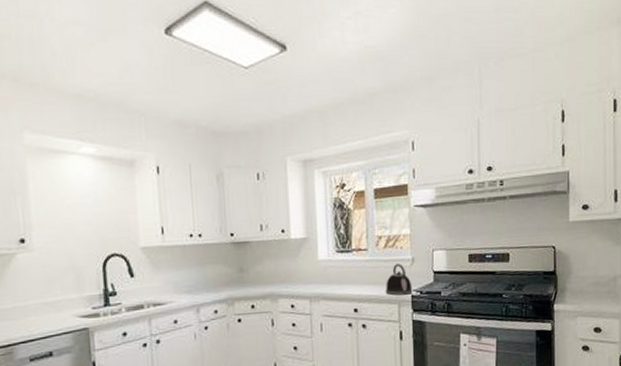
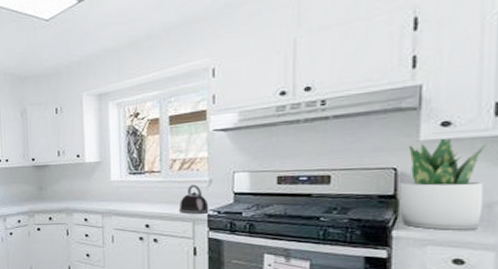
planter: none [558,220,612,302] -> present [399,138,488,230]

